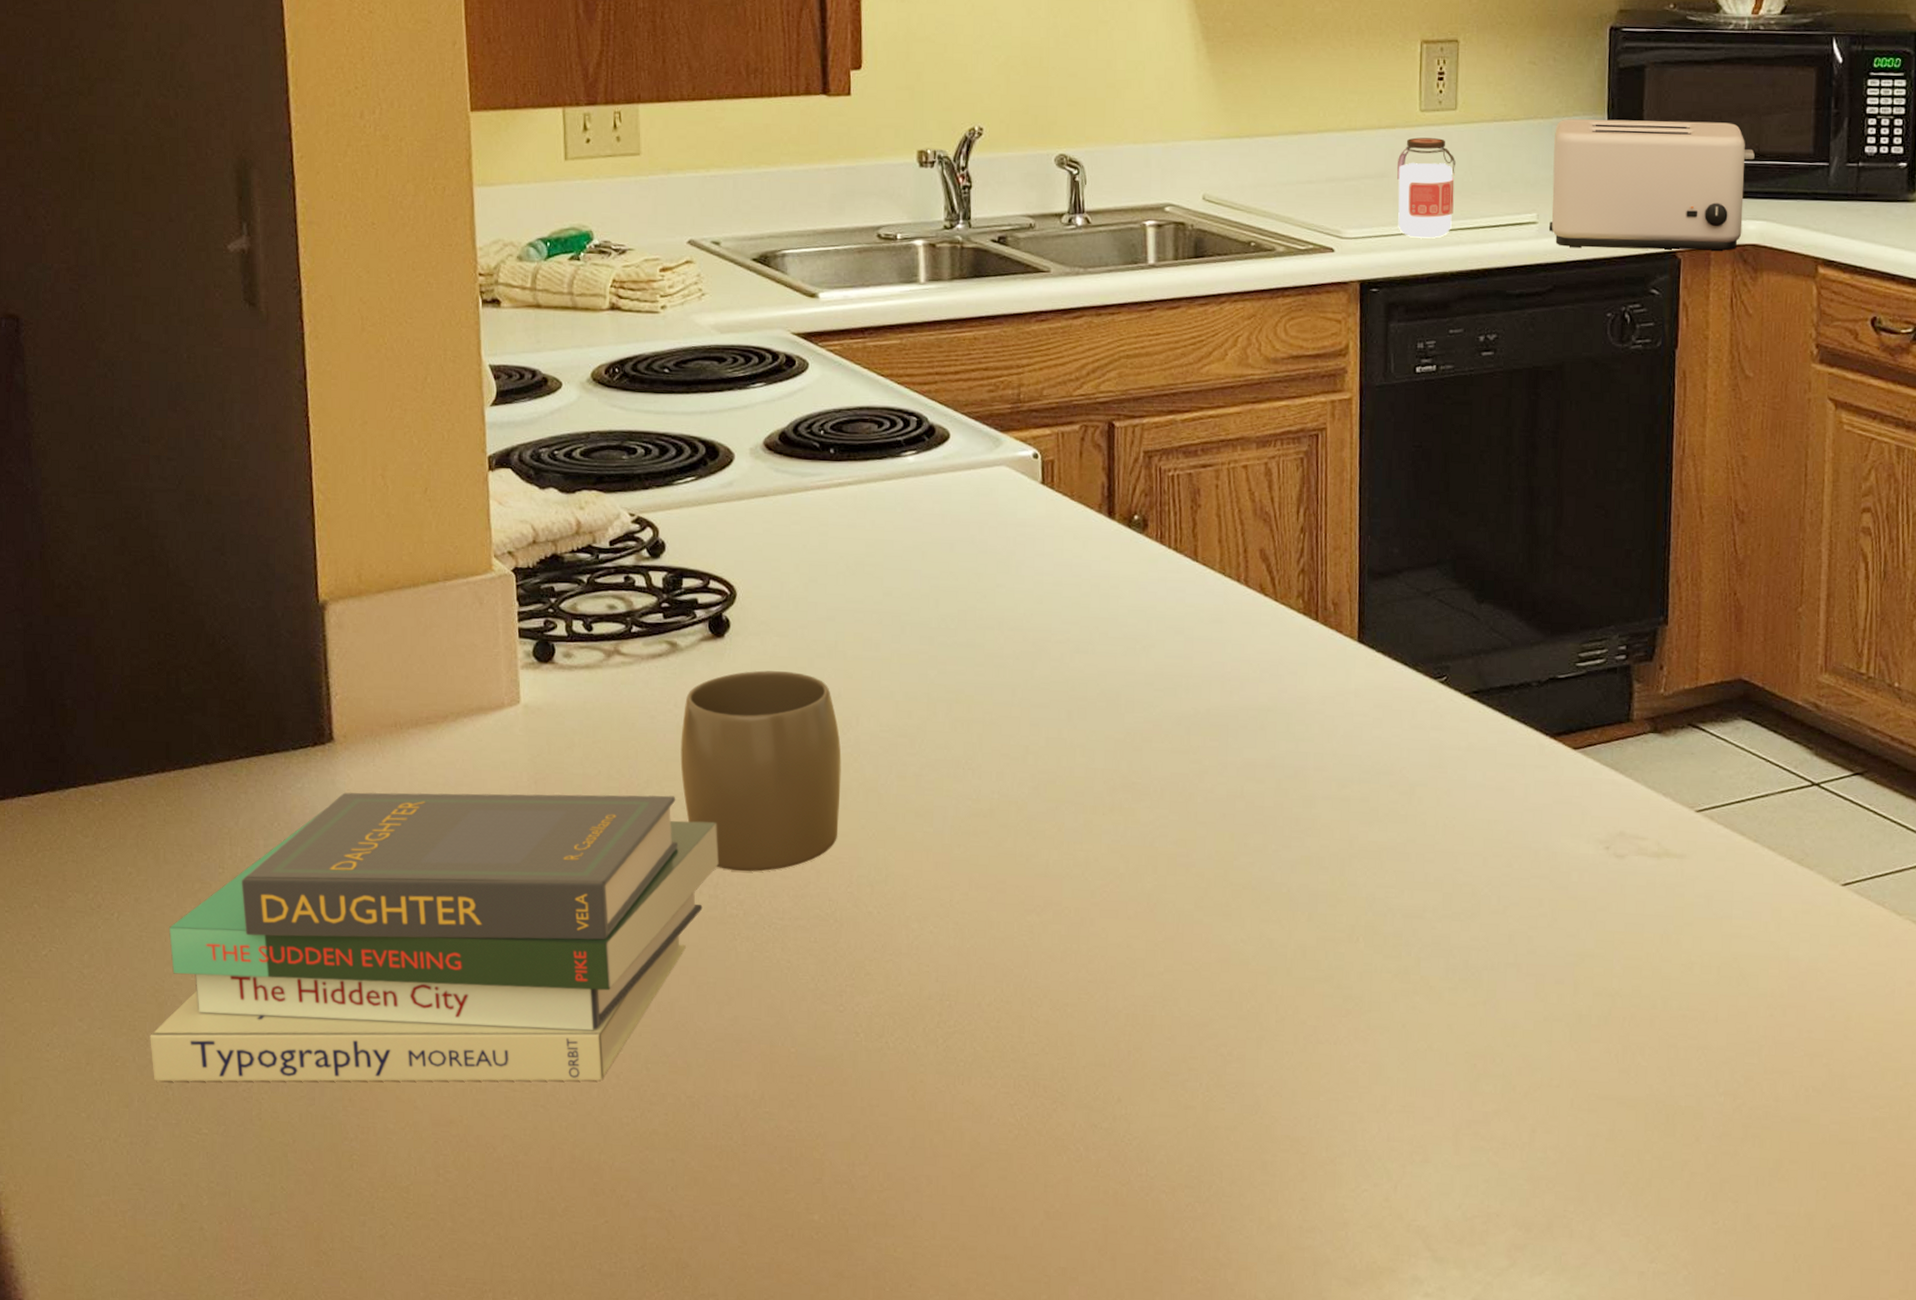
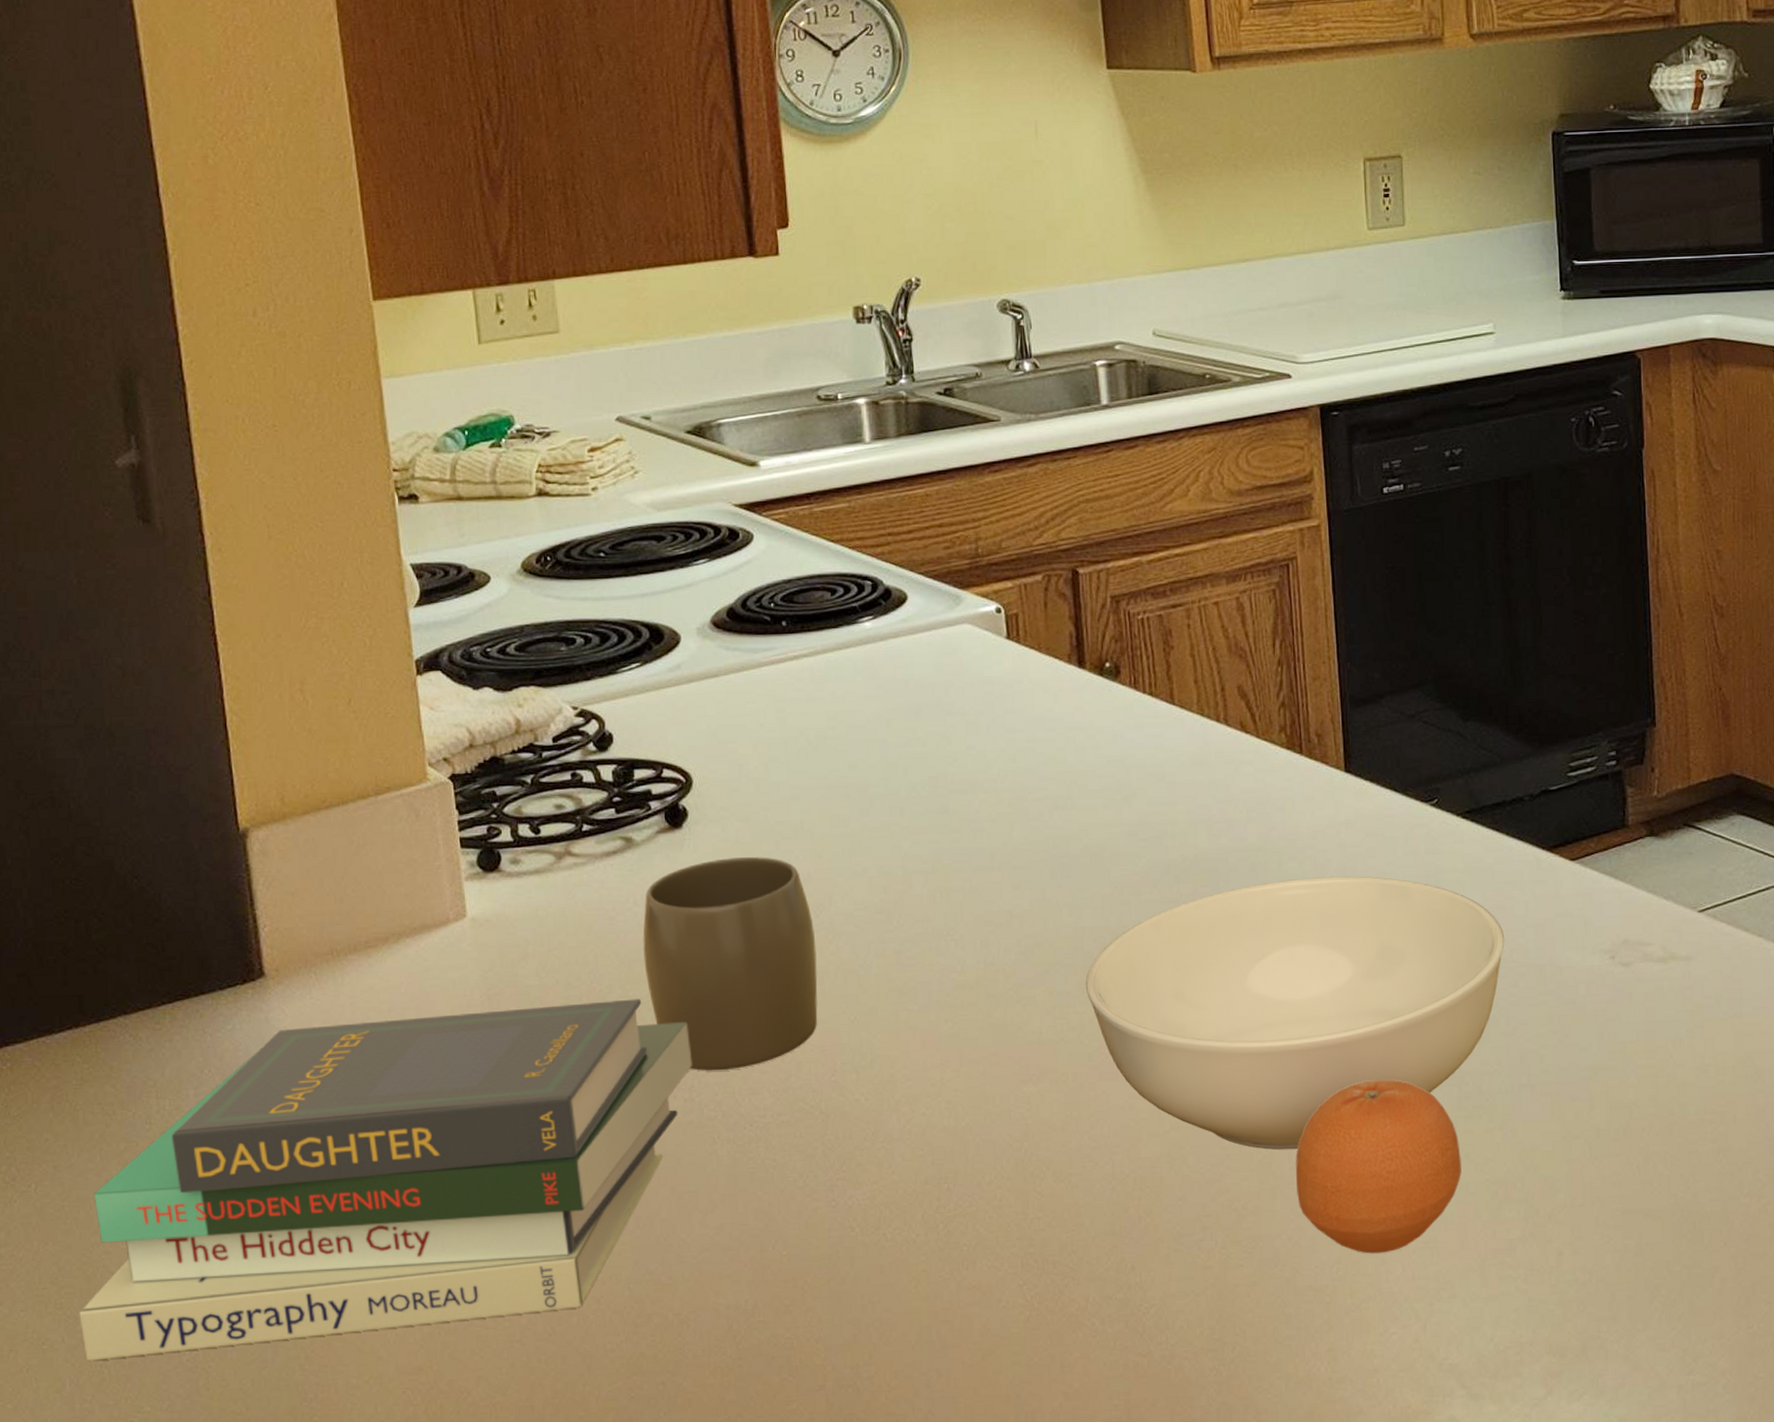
bowl: none [1093,741,1503,1003] -> present [1085,876,1505,1150]
fruit: none [1281,943,1443,1112] -> present [1296,1079,1462,1254]
jar: present [1397,137,1457,238] -> none [1348,255,1409,357]
toaster: present [1548,119,1755,252] -> none [1505,219,1705,356]

